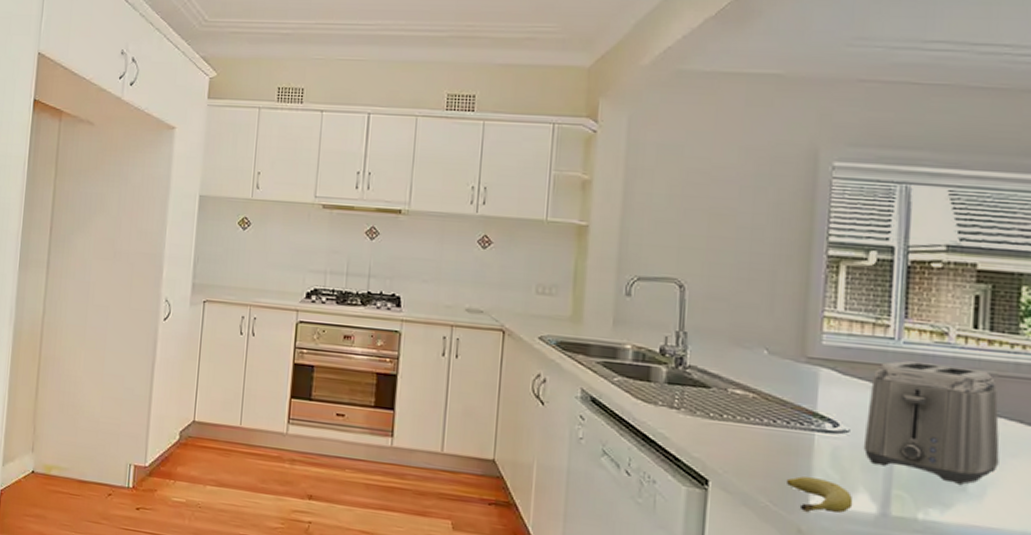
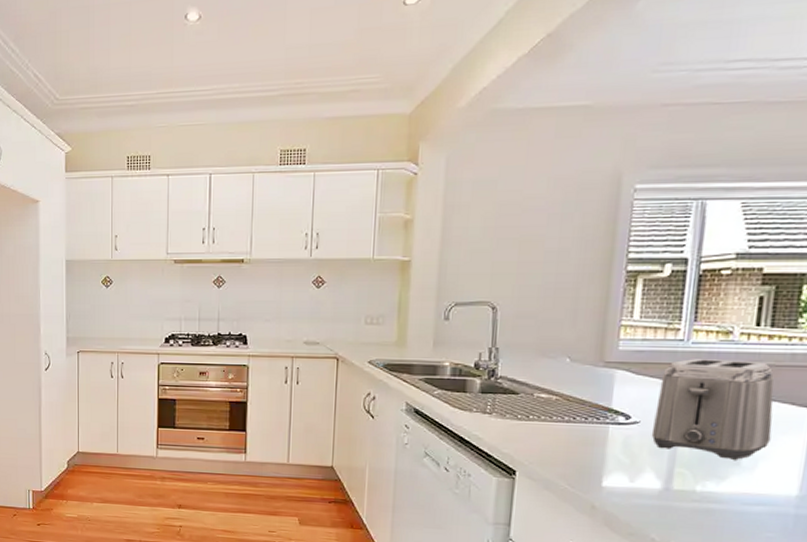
fruit: present [785,476,854,513] -> none [582,462,641,492]

